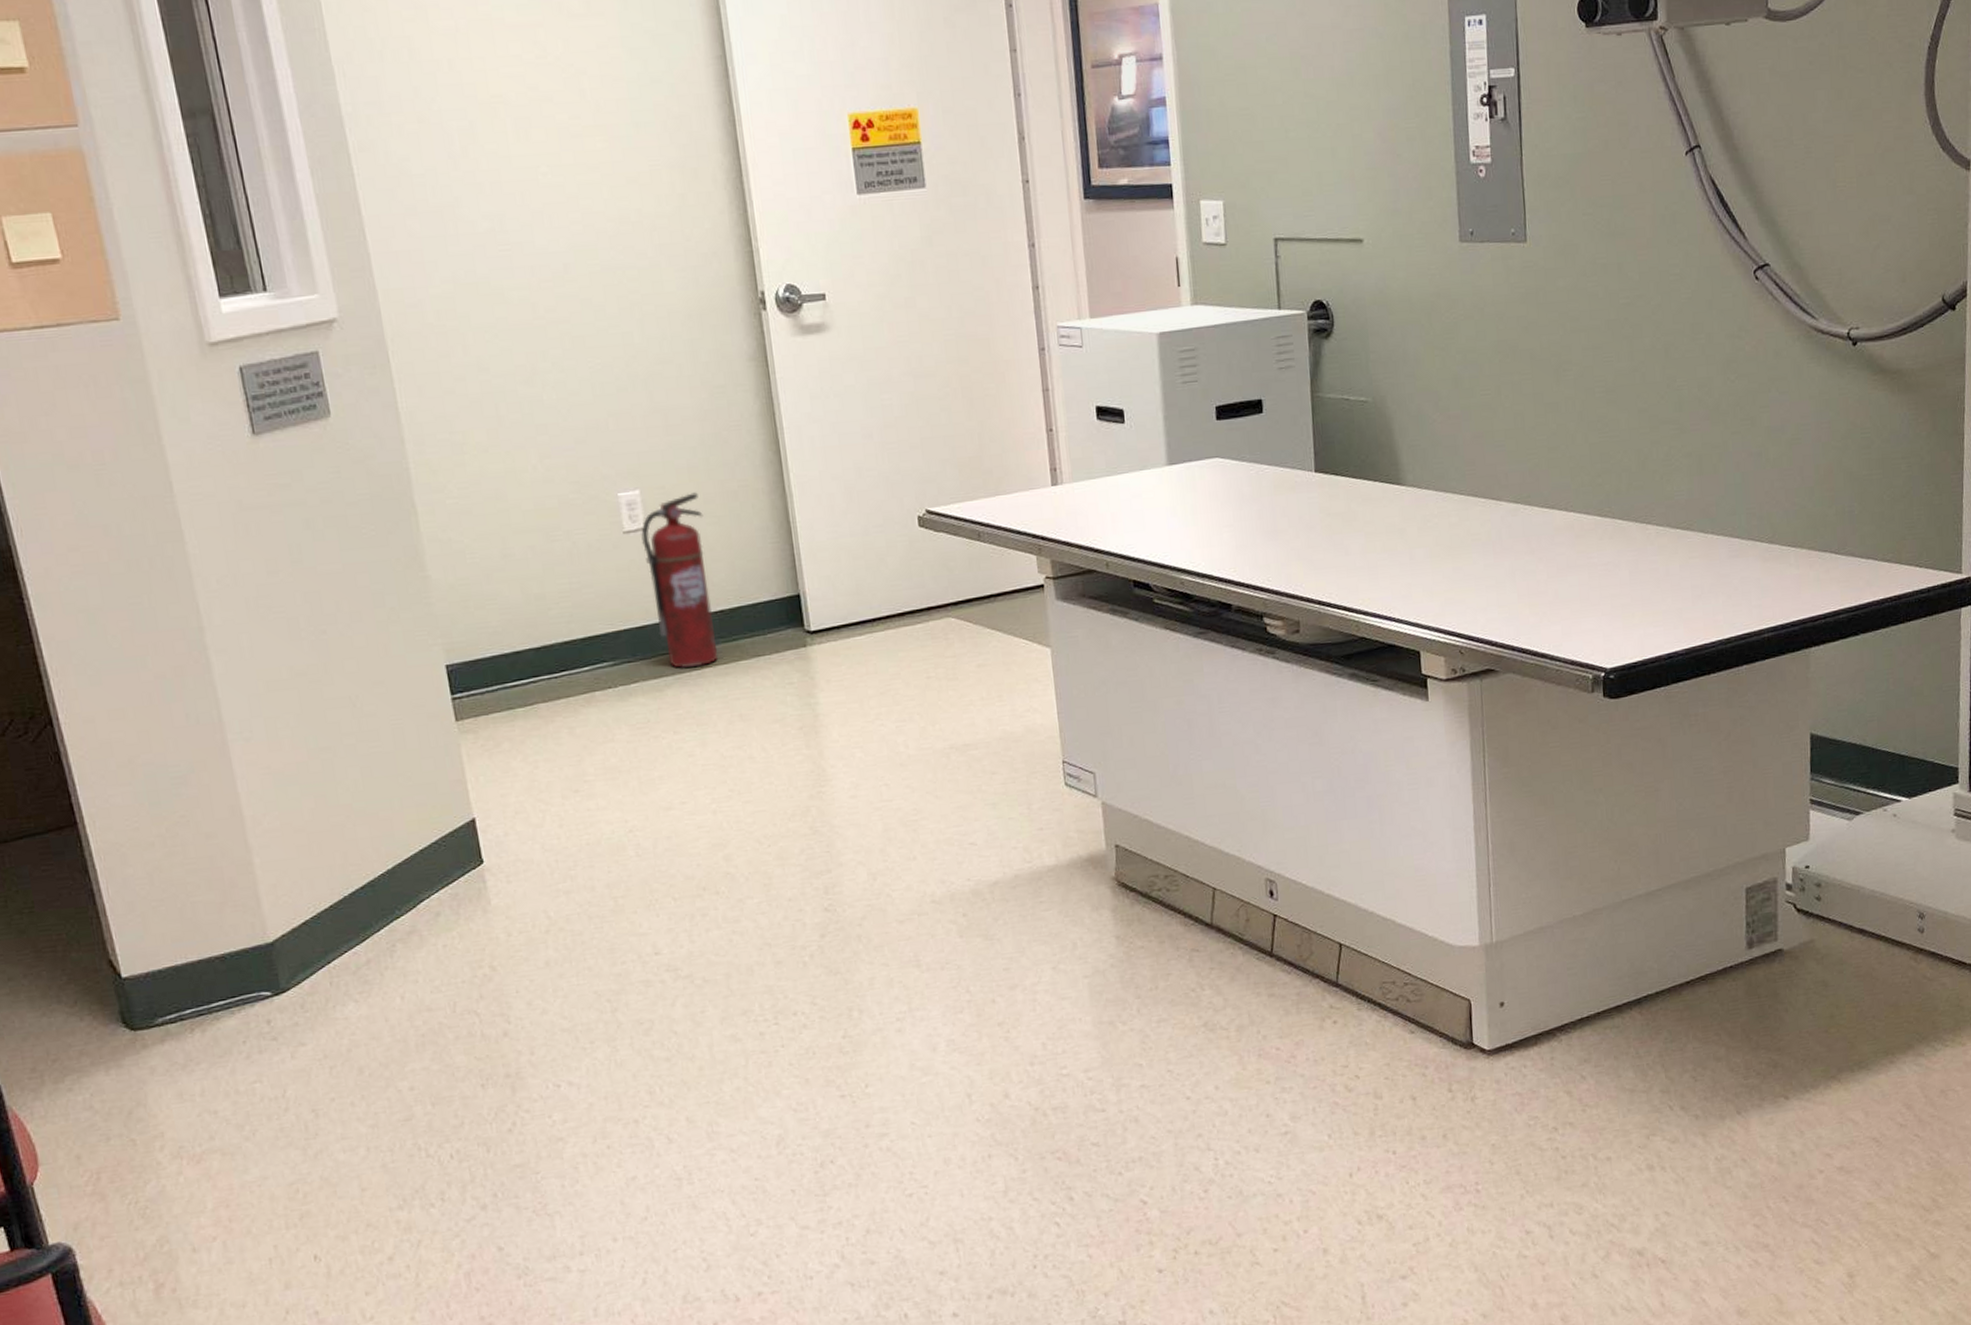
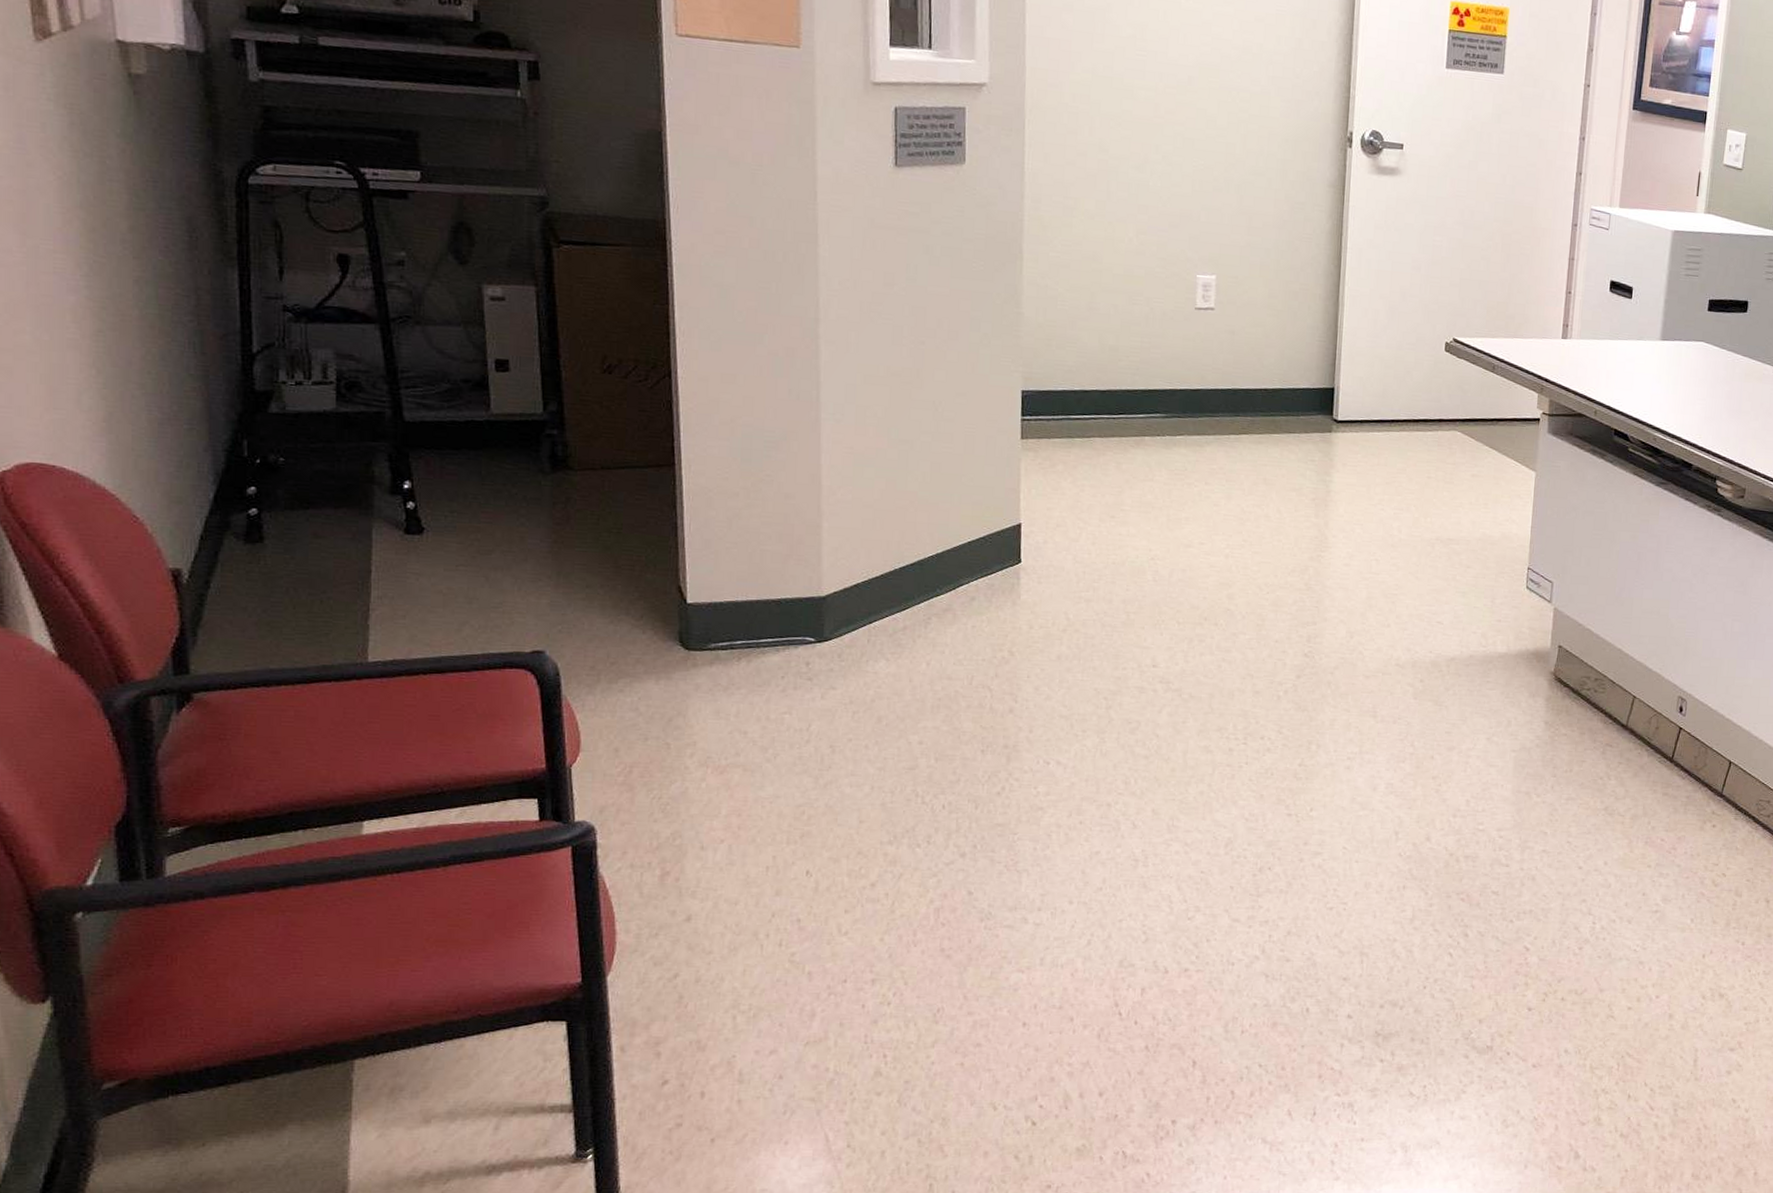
fire extinguisher: present [641,492,719,668] -> none [1209,286,1266,433]

